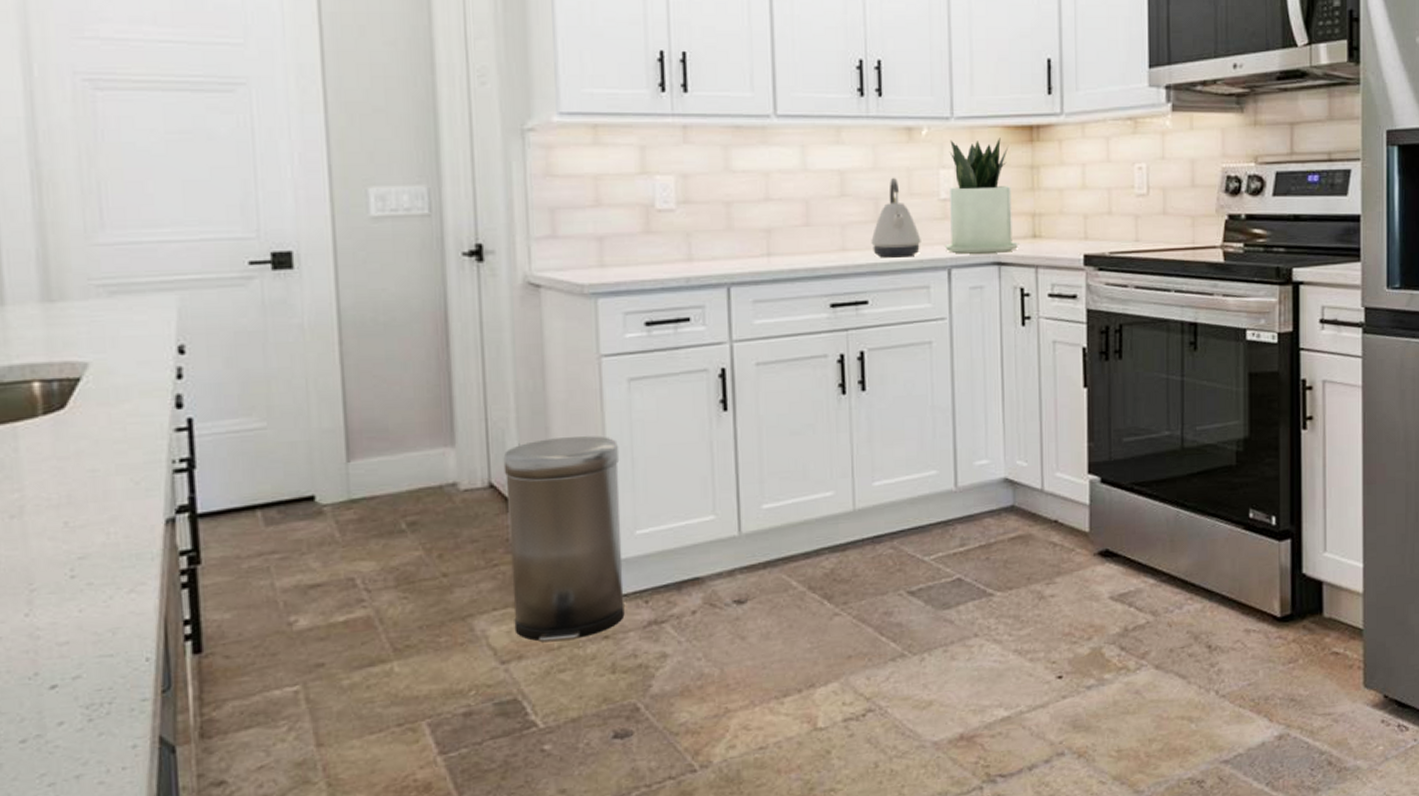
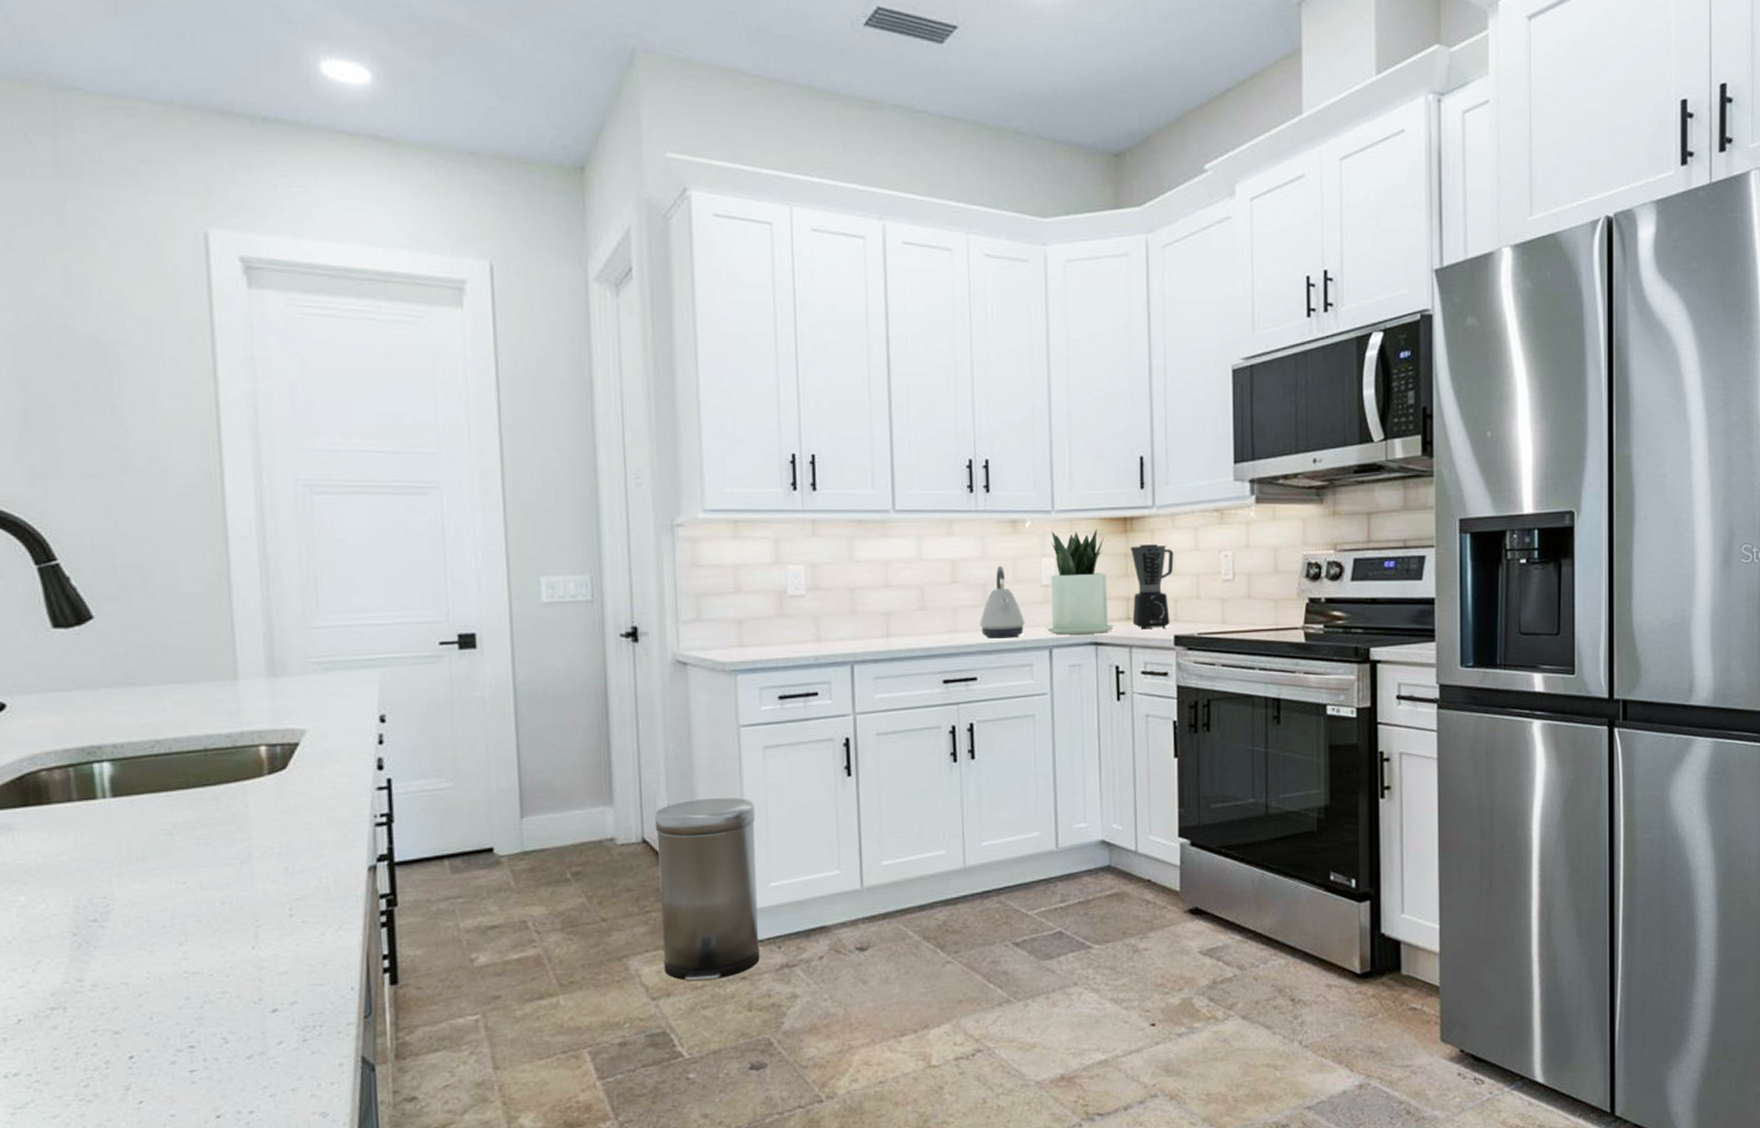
blender: none [1036,155,1084,248] -> present [1129,544,1174,630]

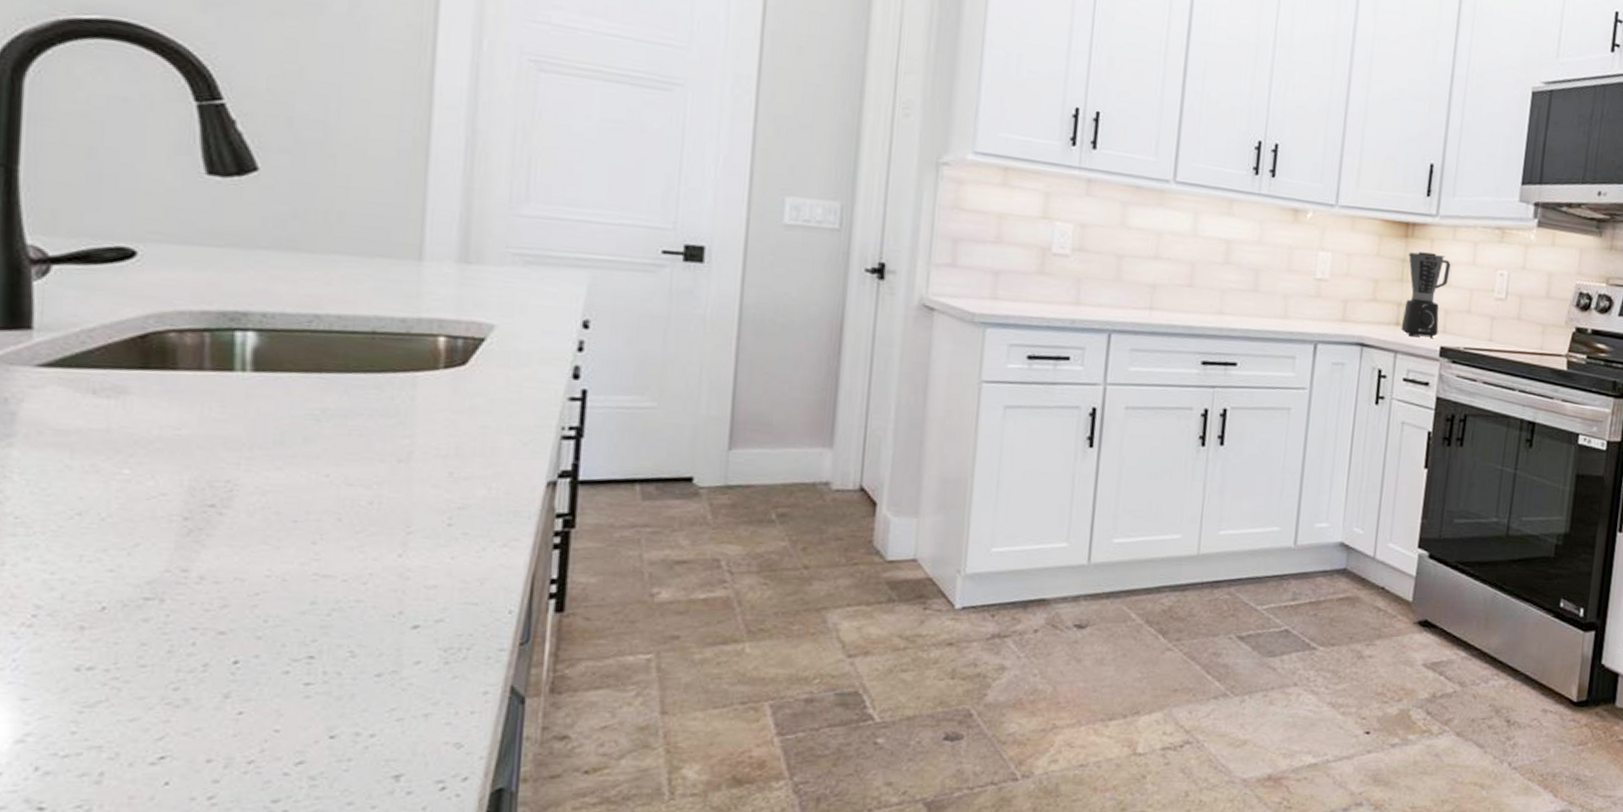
pedal bin: present [654,798,760,982] -> none [865,452,986,643]
kettle: present [980,565,1025,639] -> none [1247,252,1294,328]
planter: present [1046,529,1115,635] -> none [1313,225,1385,335]

